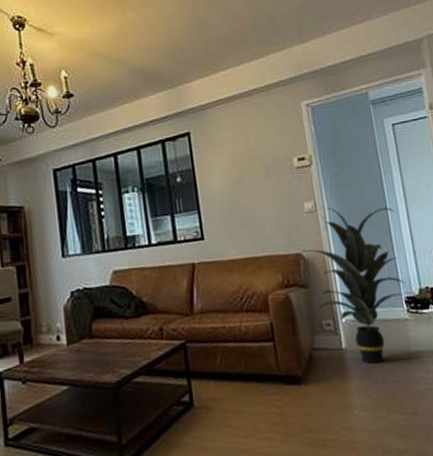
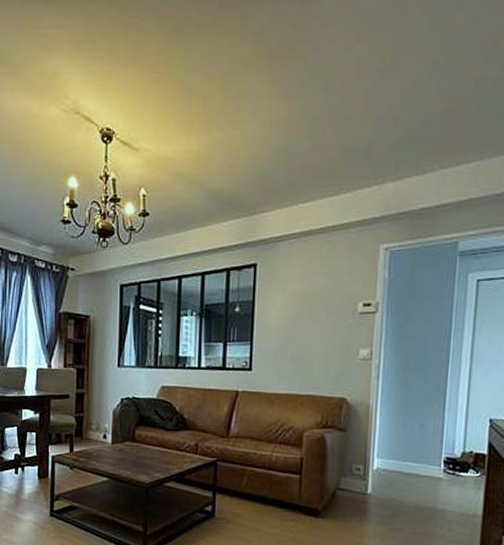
indoor plant: present [299,207,406,365] -> none [344,358,456,514]

